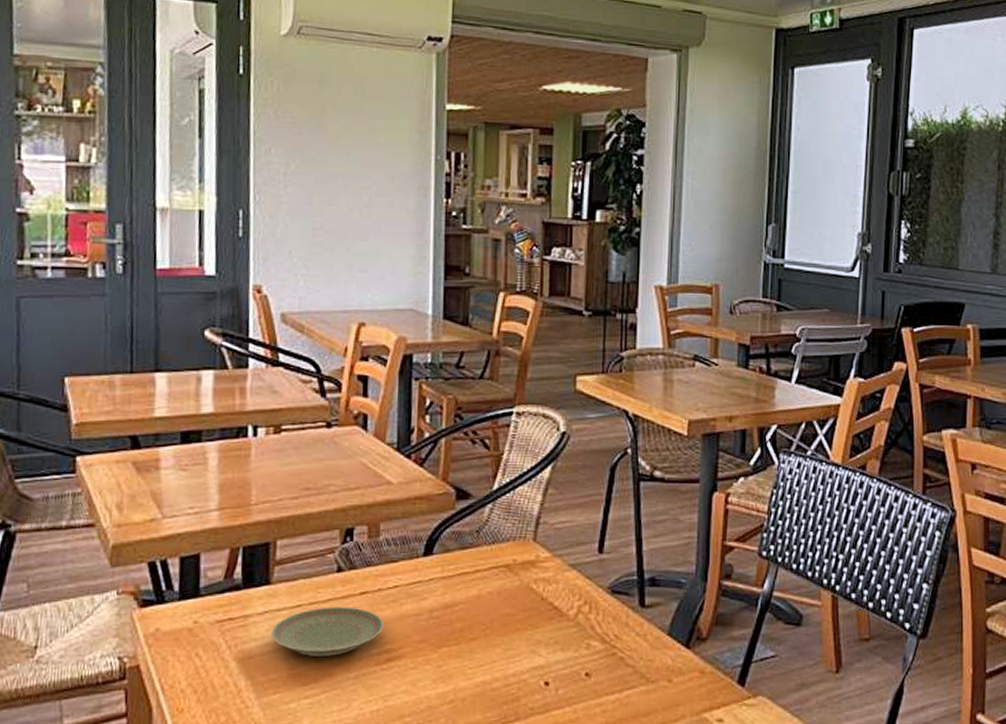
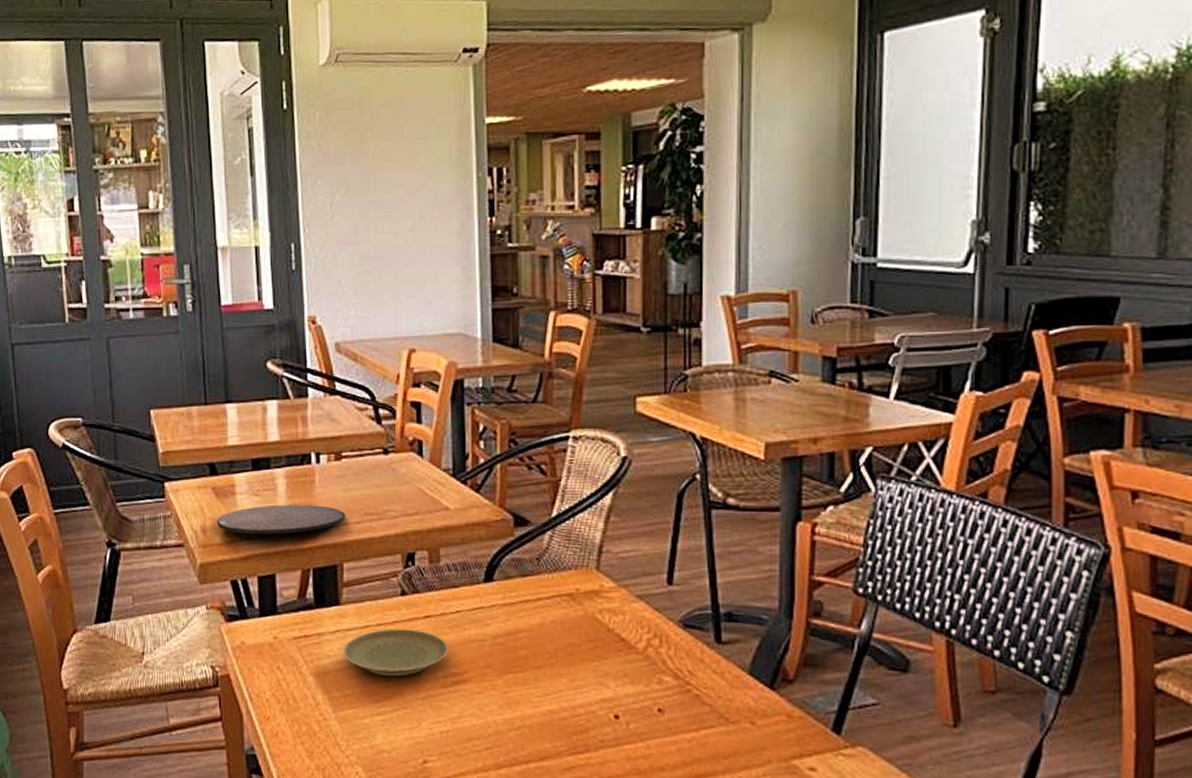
plate: none [135,480,282,512] -> present [216,504,346,535]

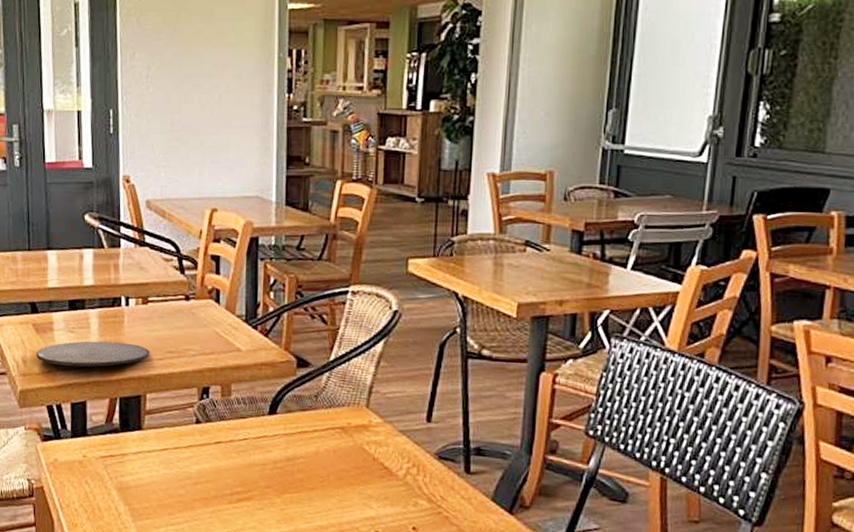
plate: present [342,628,448,676] -> none [143,451,235,493]

